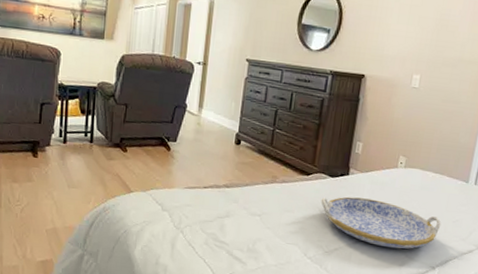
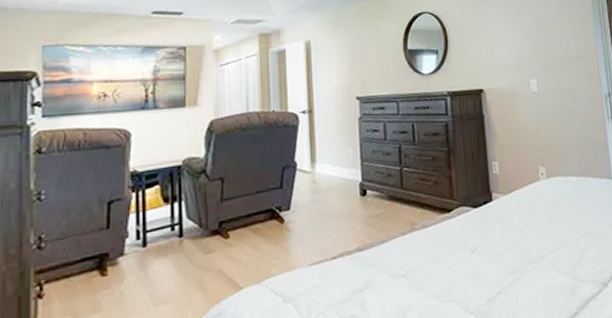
serving tray: present [321,197,442,249] -> none [469,221,600,276]

